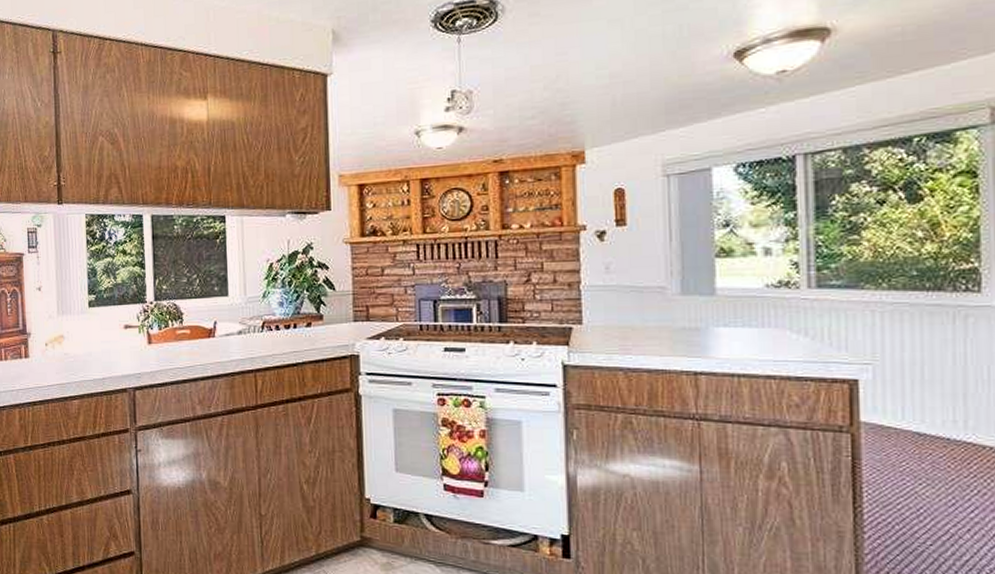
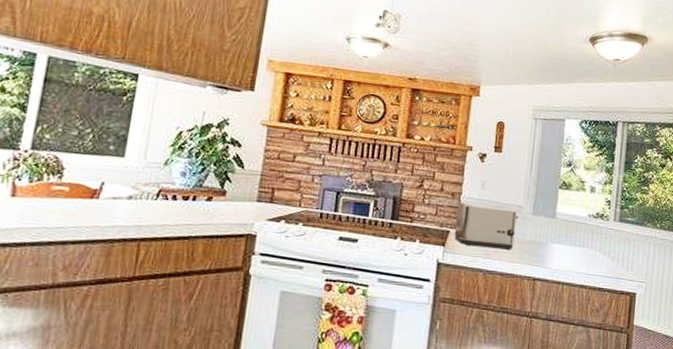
toaster: none [578,290,661,342] -> present [454,201,518,250]

